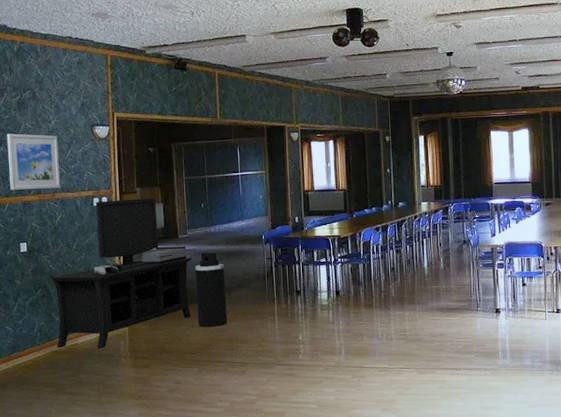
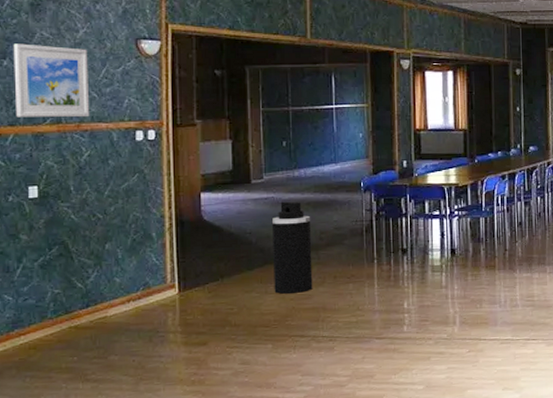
media console: present [50,198,194,349] -> none [71,133,271,323]

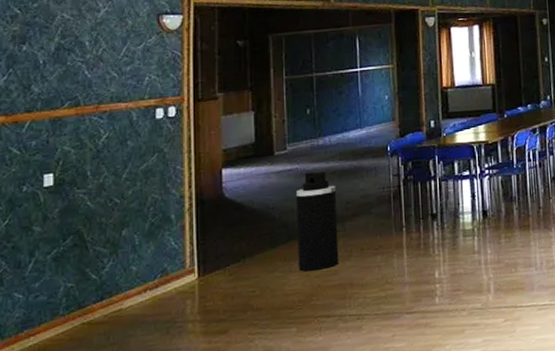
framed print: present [13,44,90,118] -> none [33,27,110,103]

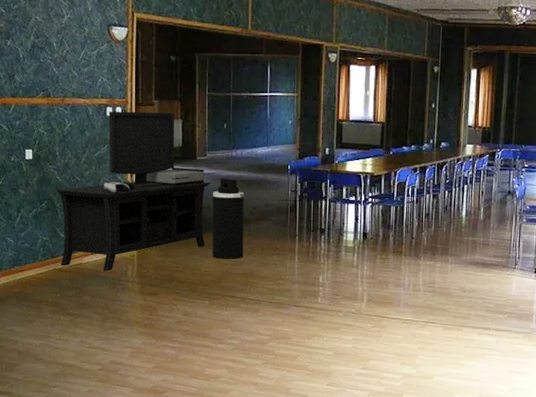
media console: none [87,105,295,318] -> present [56,111,212,271]

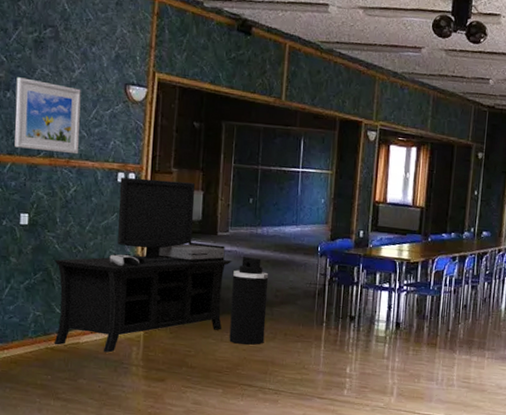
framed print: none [15,26,72,93] -> present [14,77,81,155]

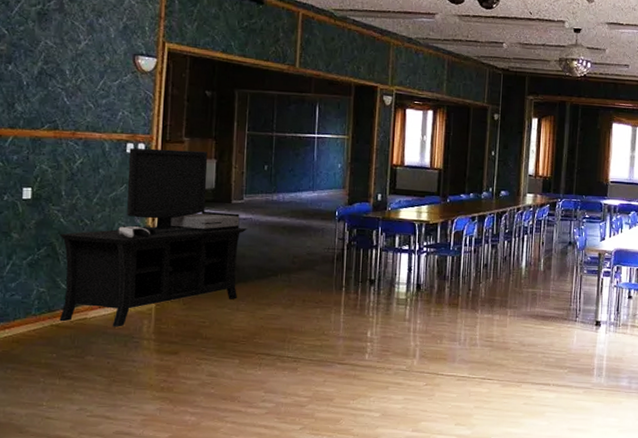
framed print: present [14,77,81,155] -> none [17,50,88,126]
trash can: present [229,256,269,345] -> none [245,223,286,313]

